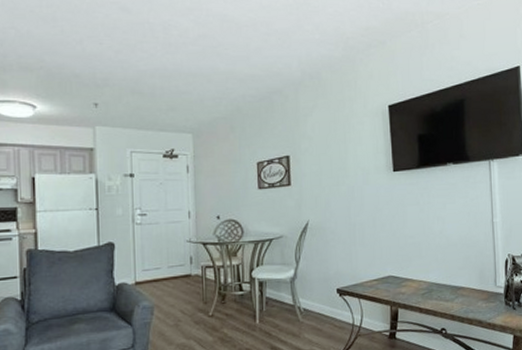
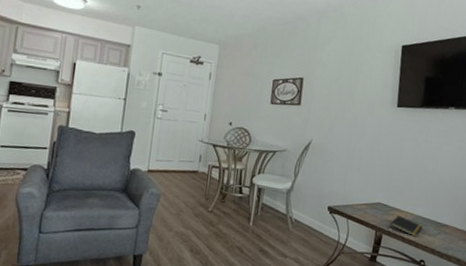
notepad: none [404,285,439,306] -> present [389,215,423,237]

